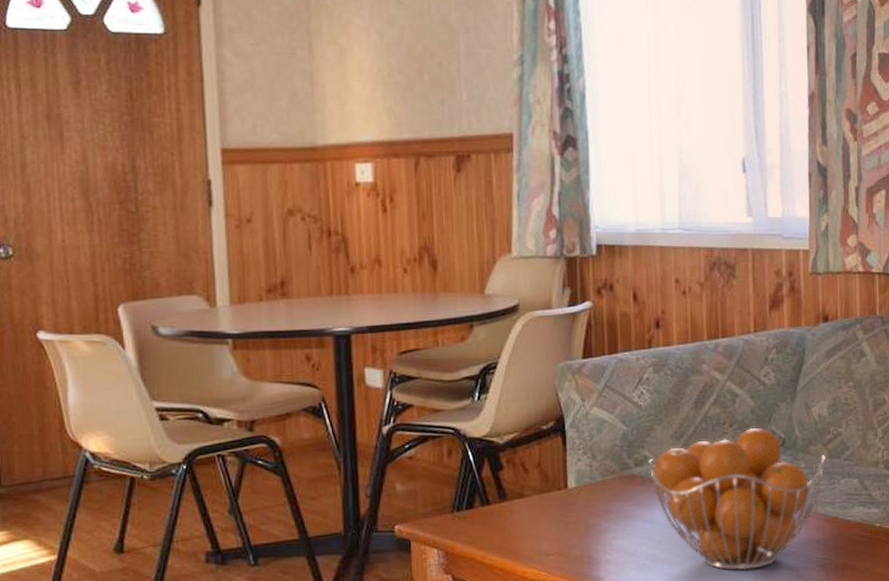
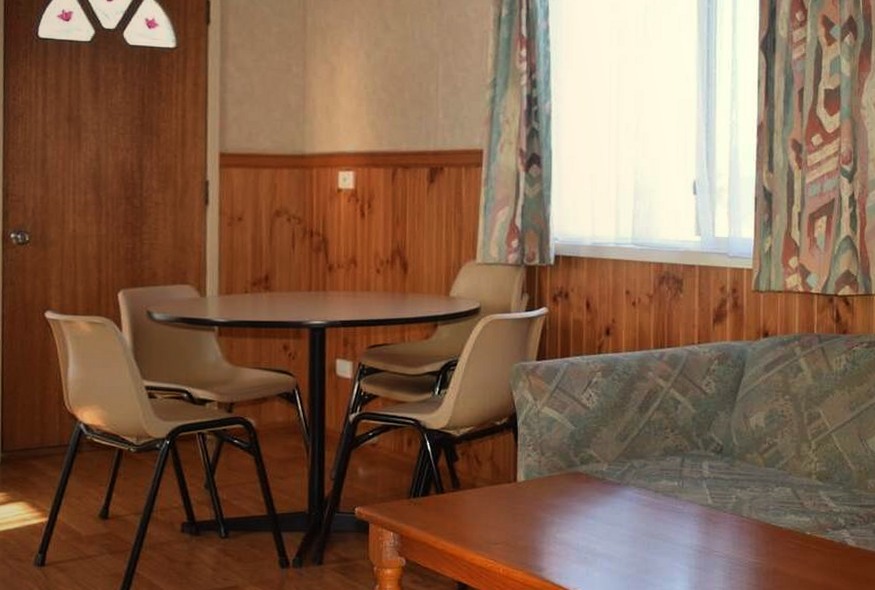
fruit basket: present [649,427,826,571] -> none [594,433,761,570]

